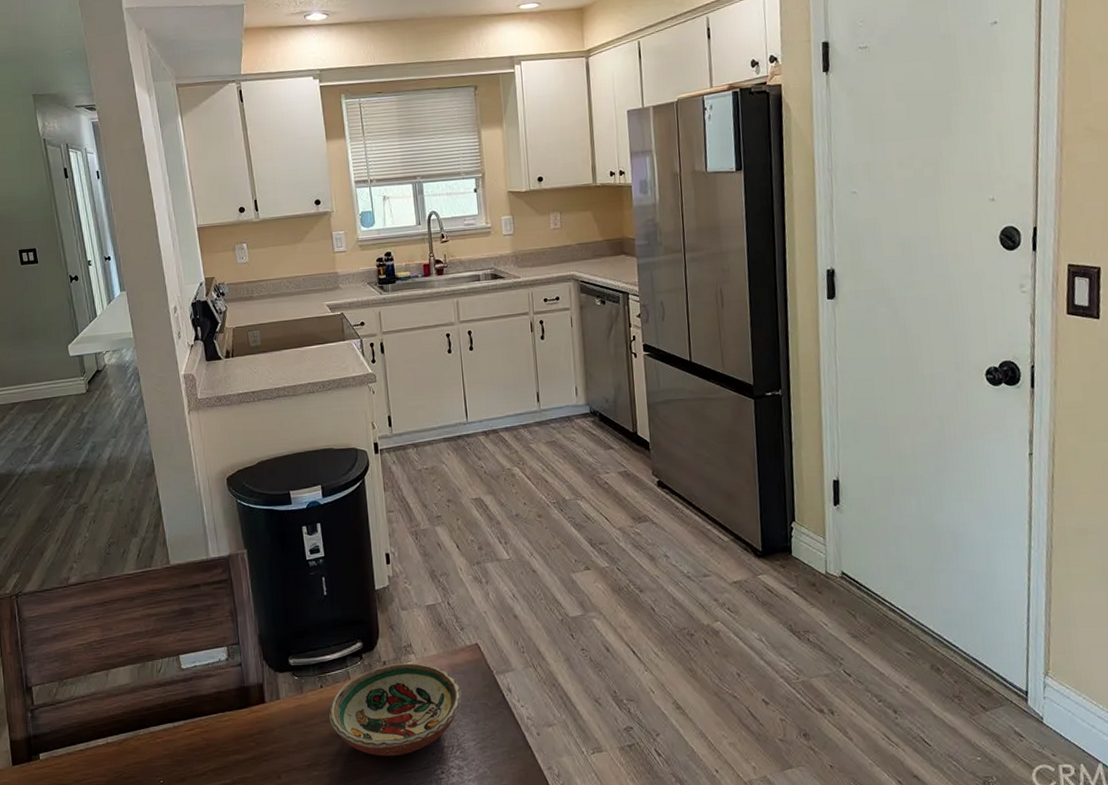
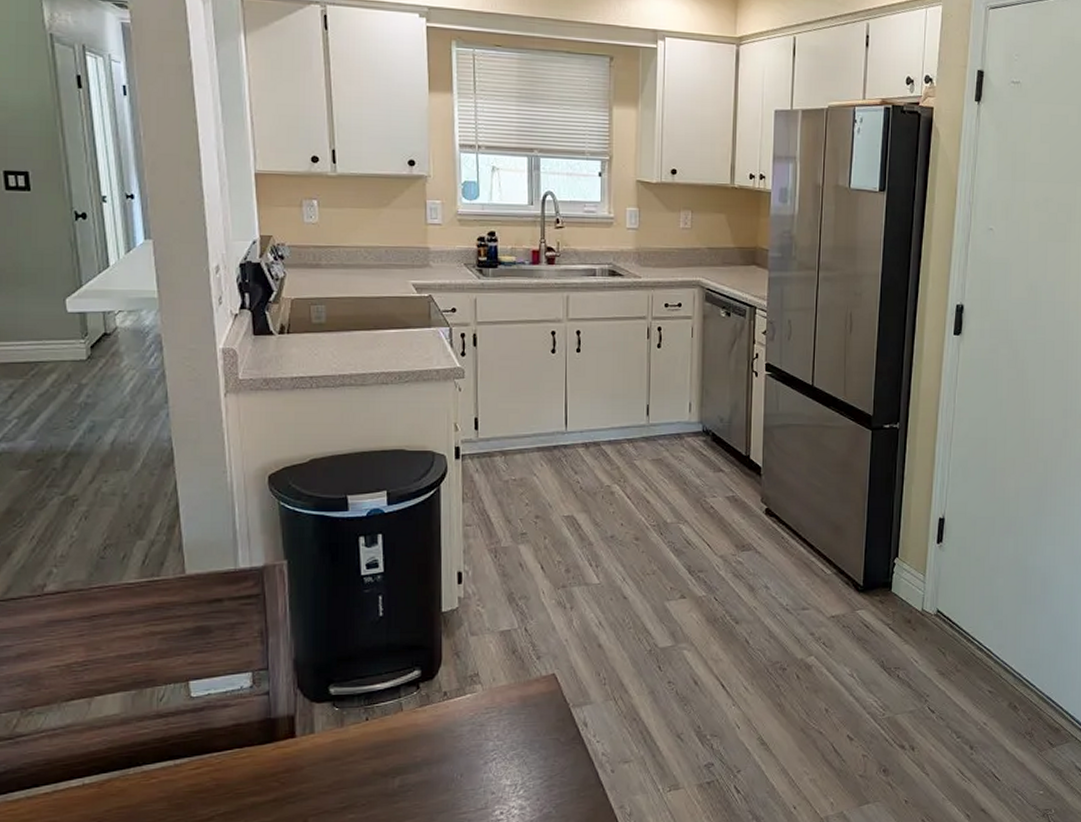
decorative bowl: present [329,662,462,757] -> none [374,693,531,797]

